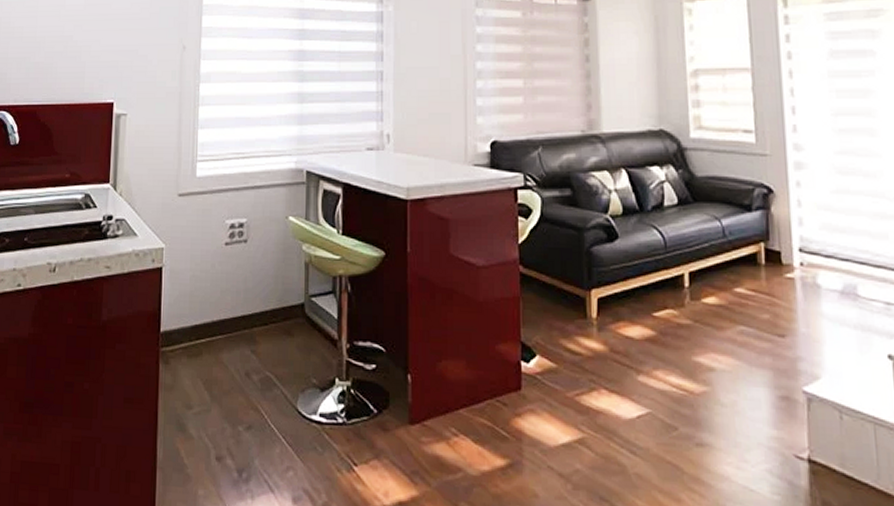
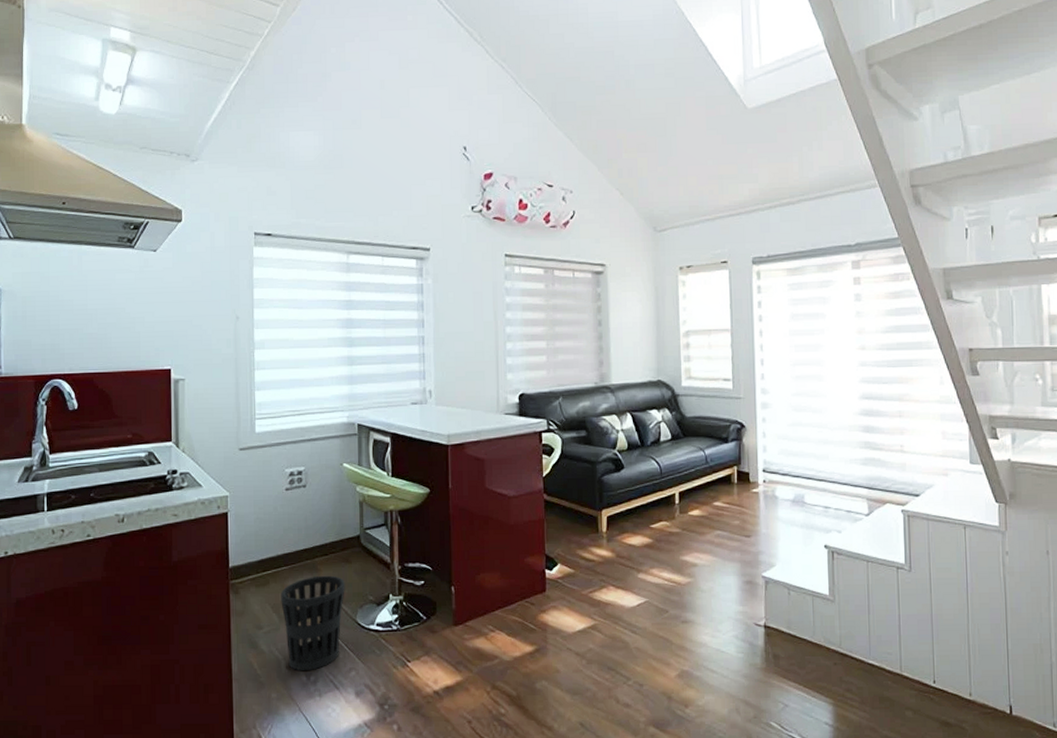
wastebasket: none [214,349,286,466] -> present [281,575,345,672]

